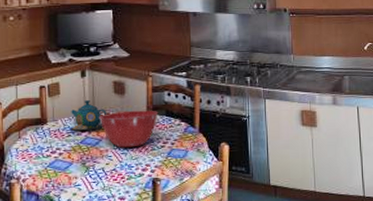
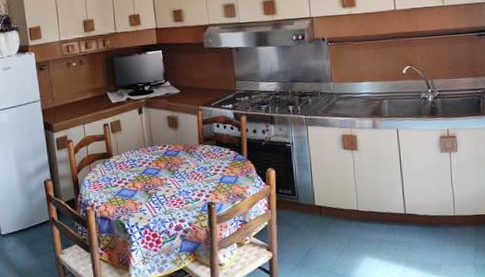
teapot: present [67,99,107,132] -> none [130,134,164,164]
mixing bowl: present [99,110,159,148] -> none [157,141,209,176]

